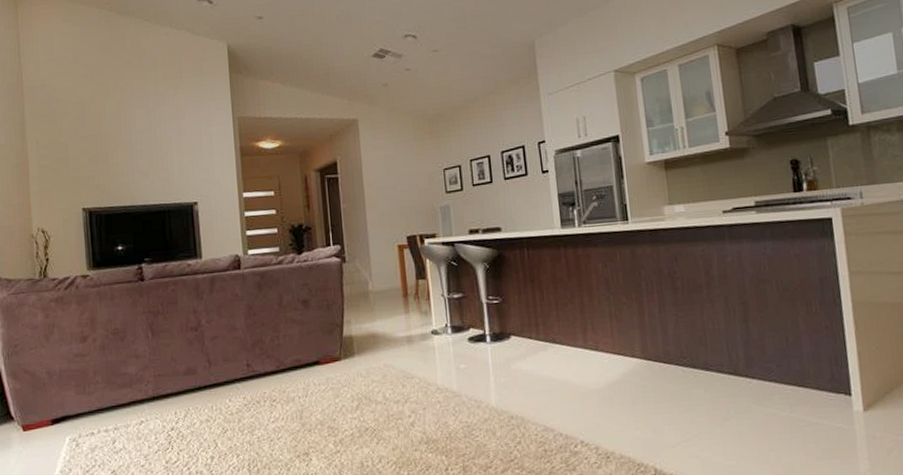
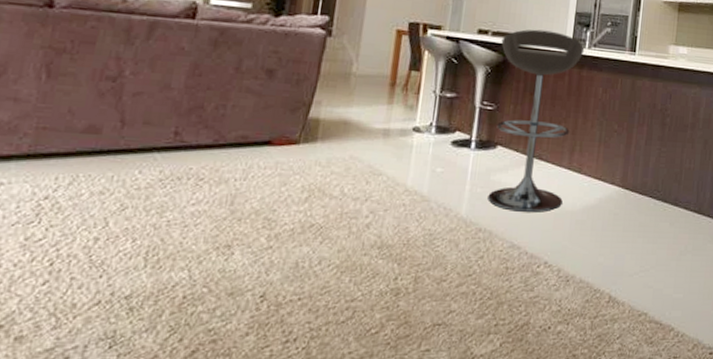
bar stool: none [492,217,586,397] -> present [488,29,585,213]

